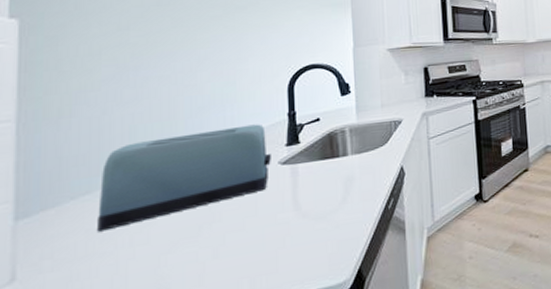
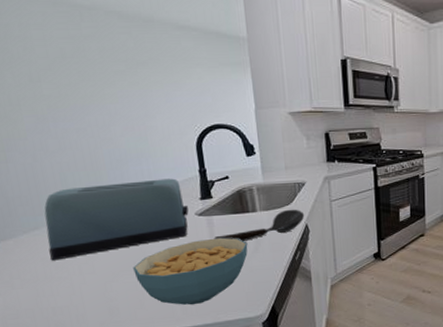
cereal bowl: none [197,187,335,277] -> present [133,237,248,305]
spoon: none [297,150,400,191] -> present [214,209,305,241]

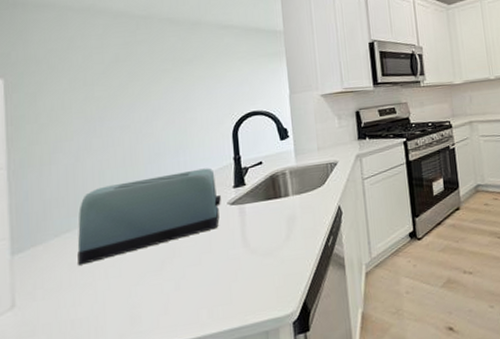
cereal bowl: present [133,237,248,305] -> none [160,226,280,307]
spoon: present [214,209,305,241] -> none [245,190,337,230]

